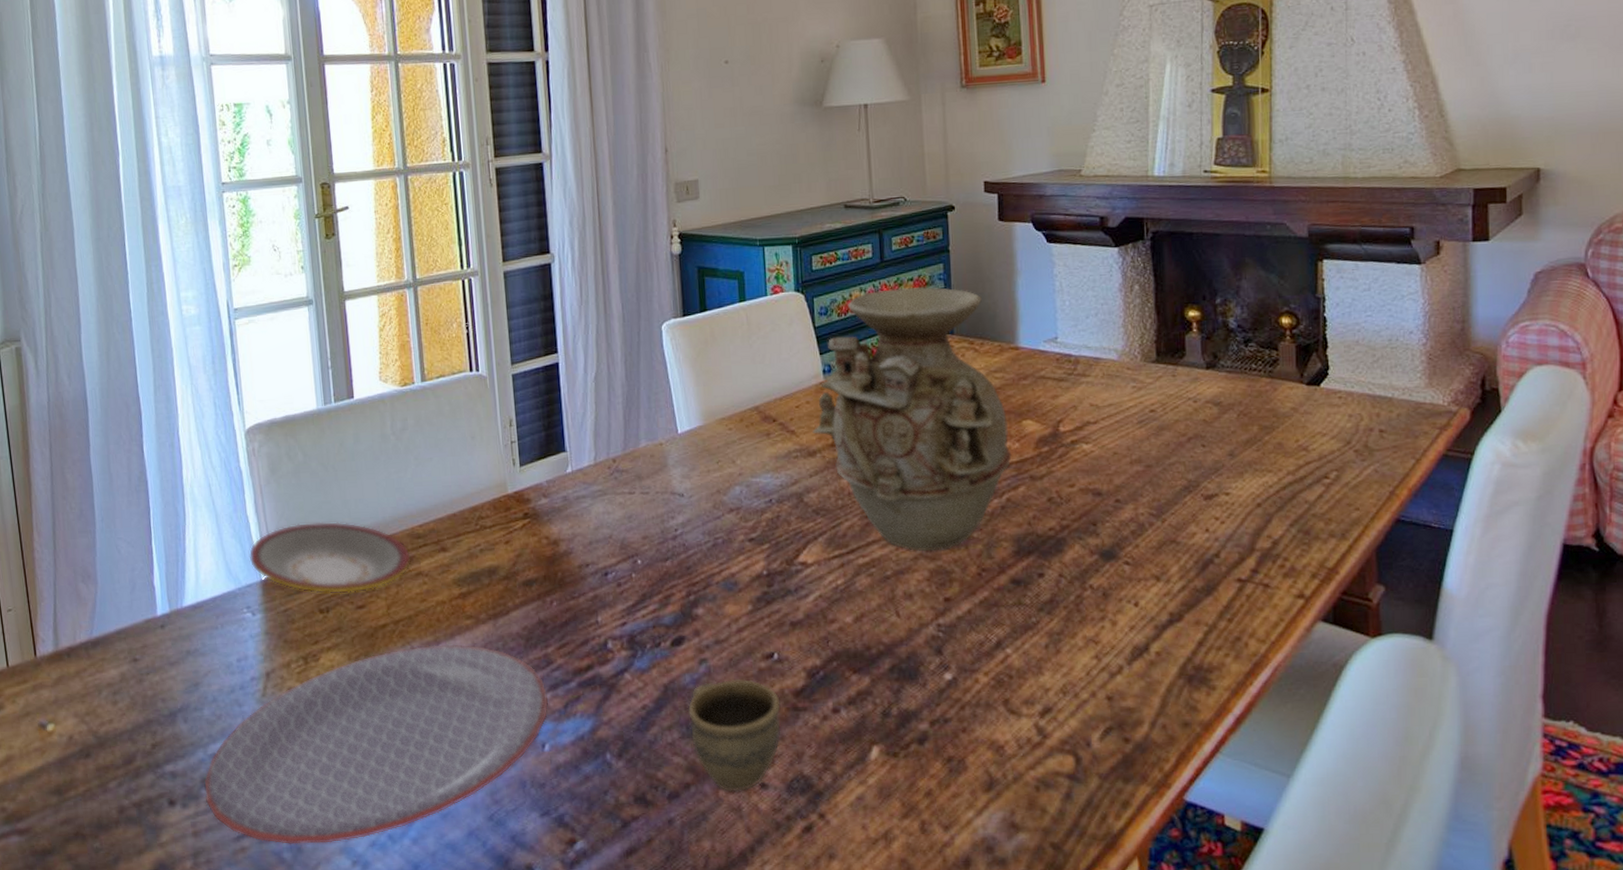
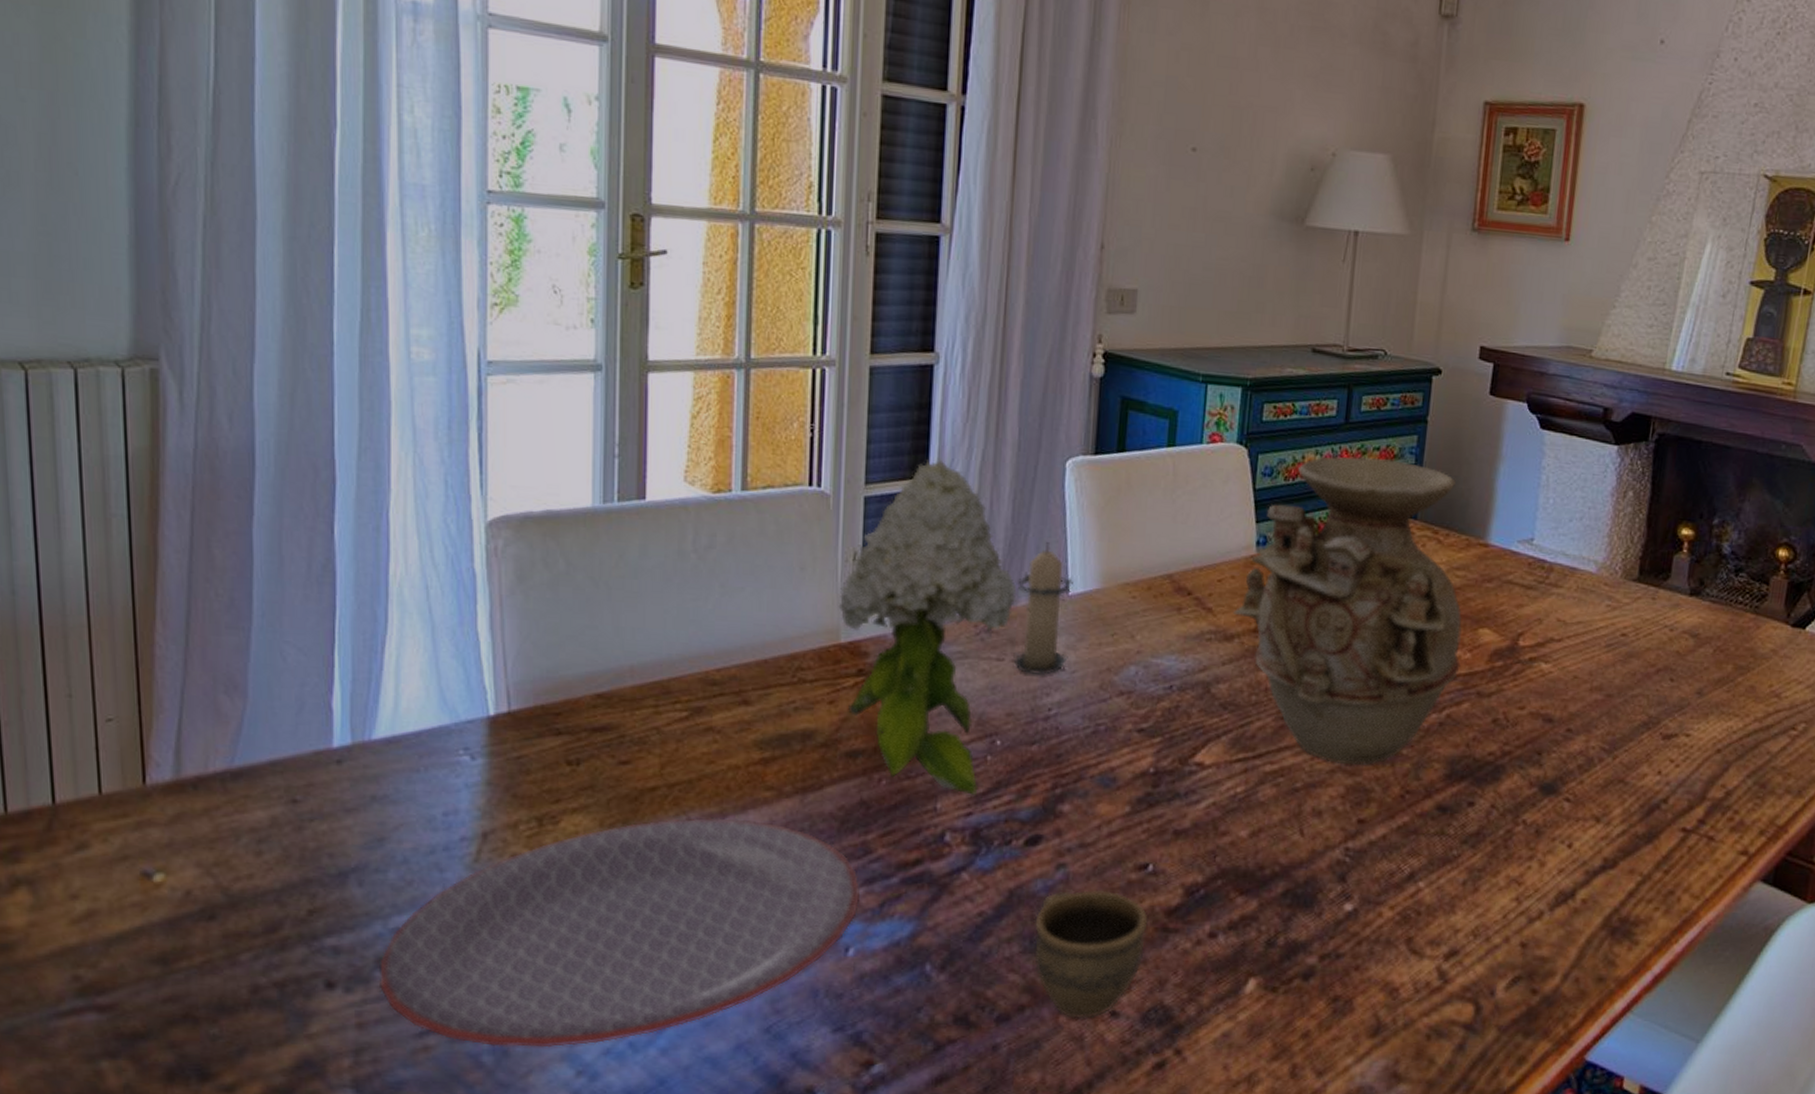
plate: present [248,521,412,593] -> none [474,649,702,744]
flower: none [503,337,638,608] -> present [838,459,1017,795]
candle: none [637,393,685,502] -> present [1013,542,1073,675]

